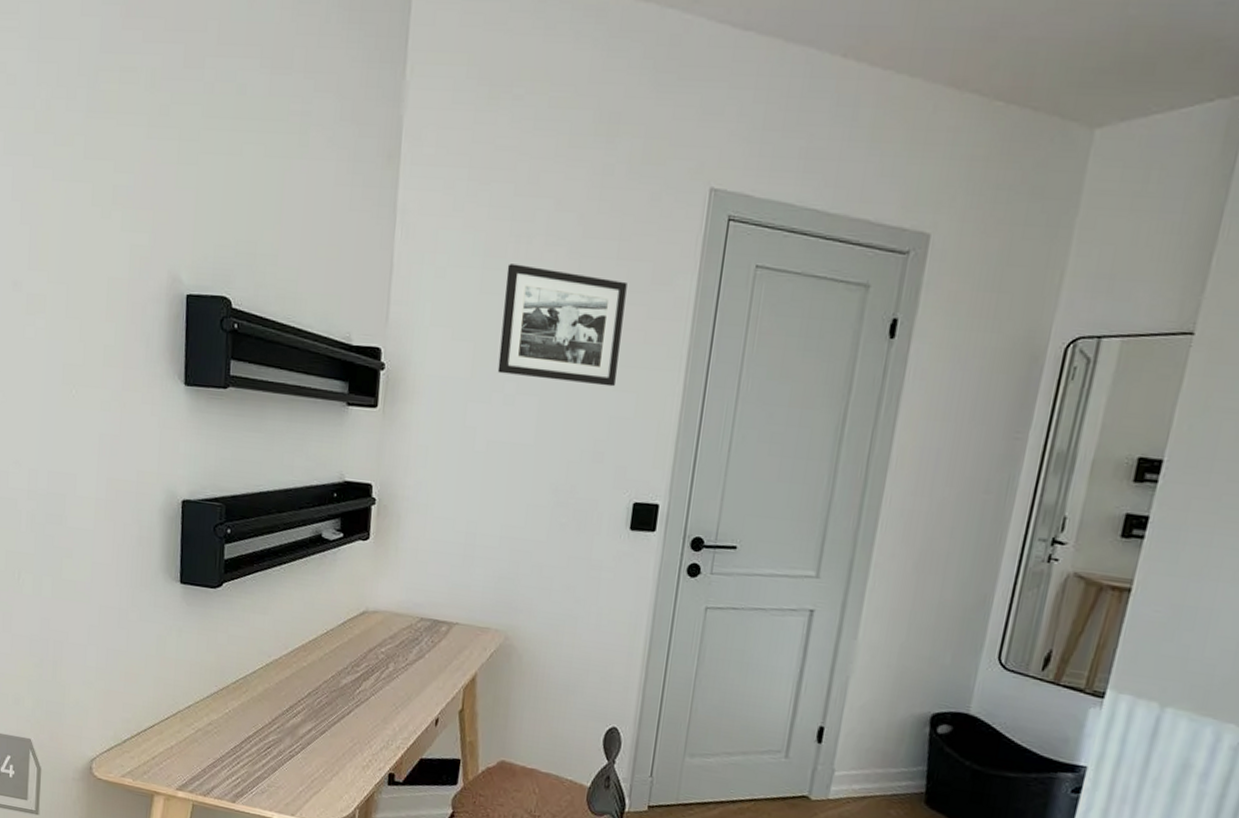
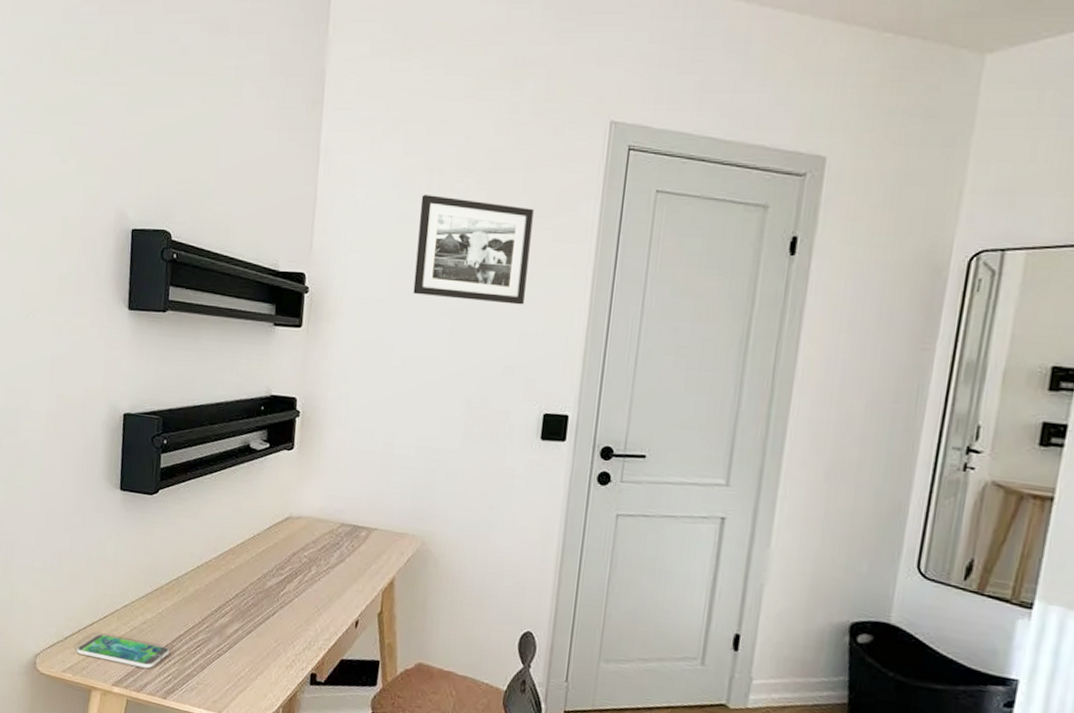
smartphone: none [137,736,238,772] -> present [77,634,170,669]

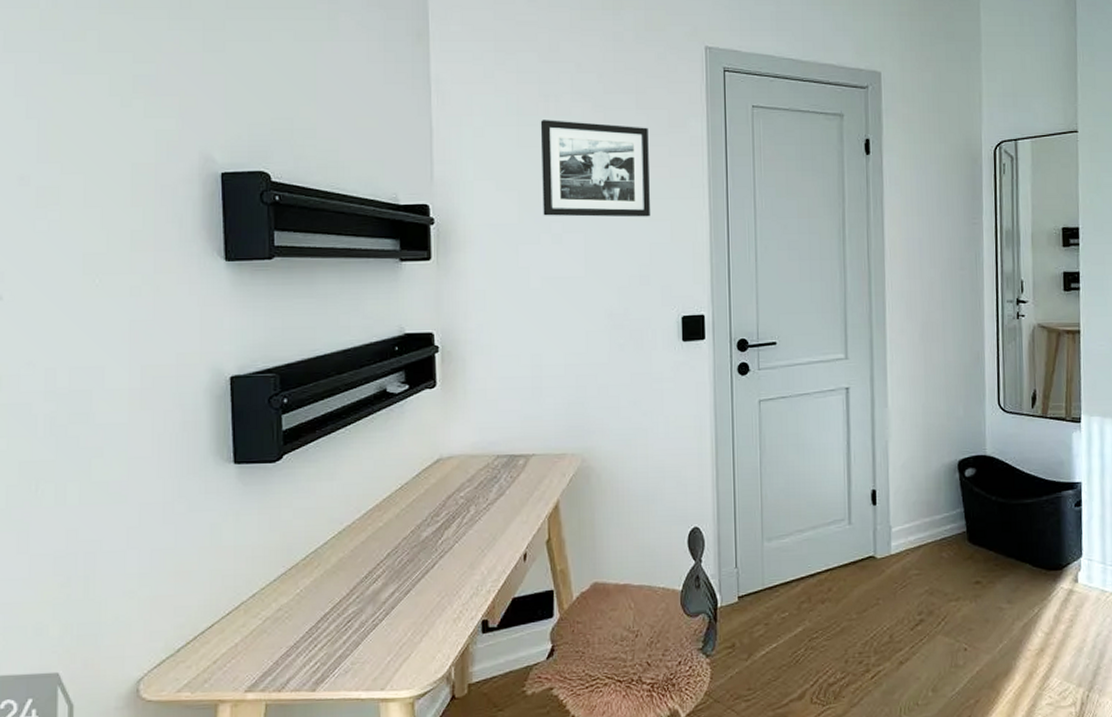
smartphone: present [77,634,170,669] -> none [194,631,314,665]

